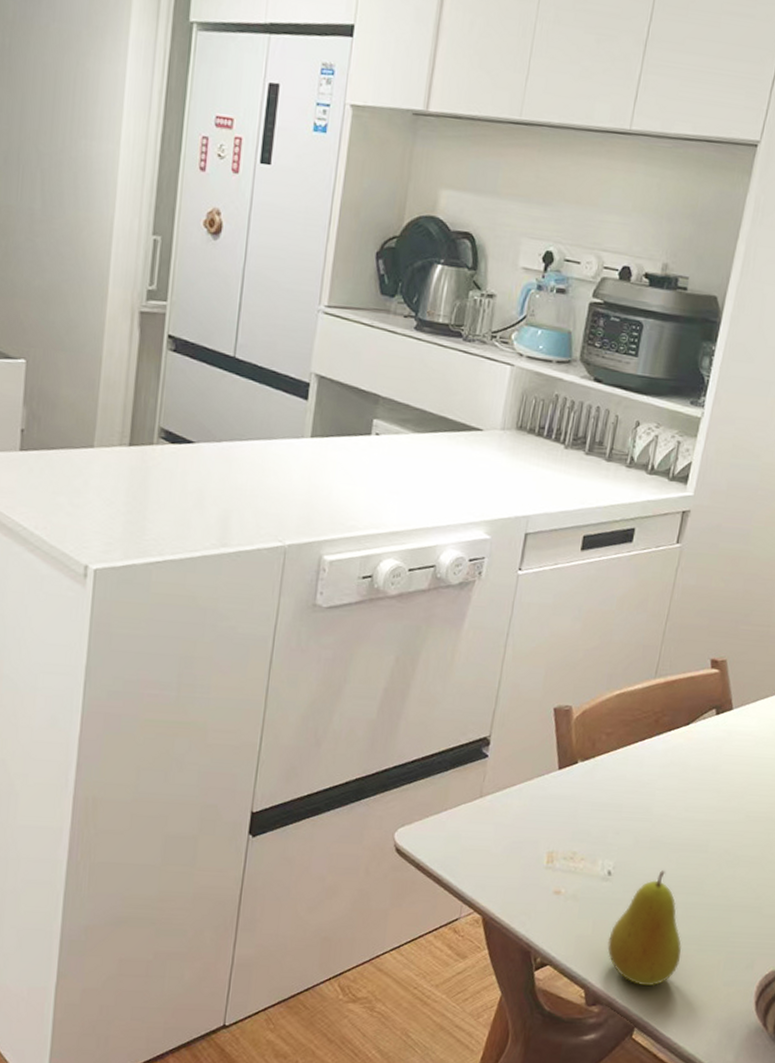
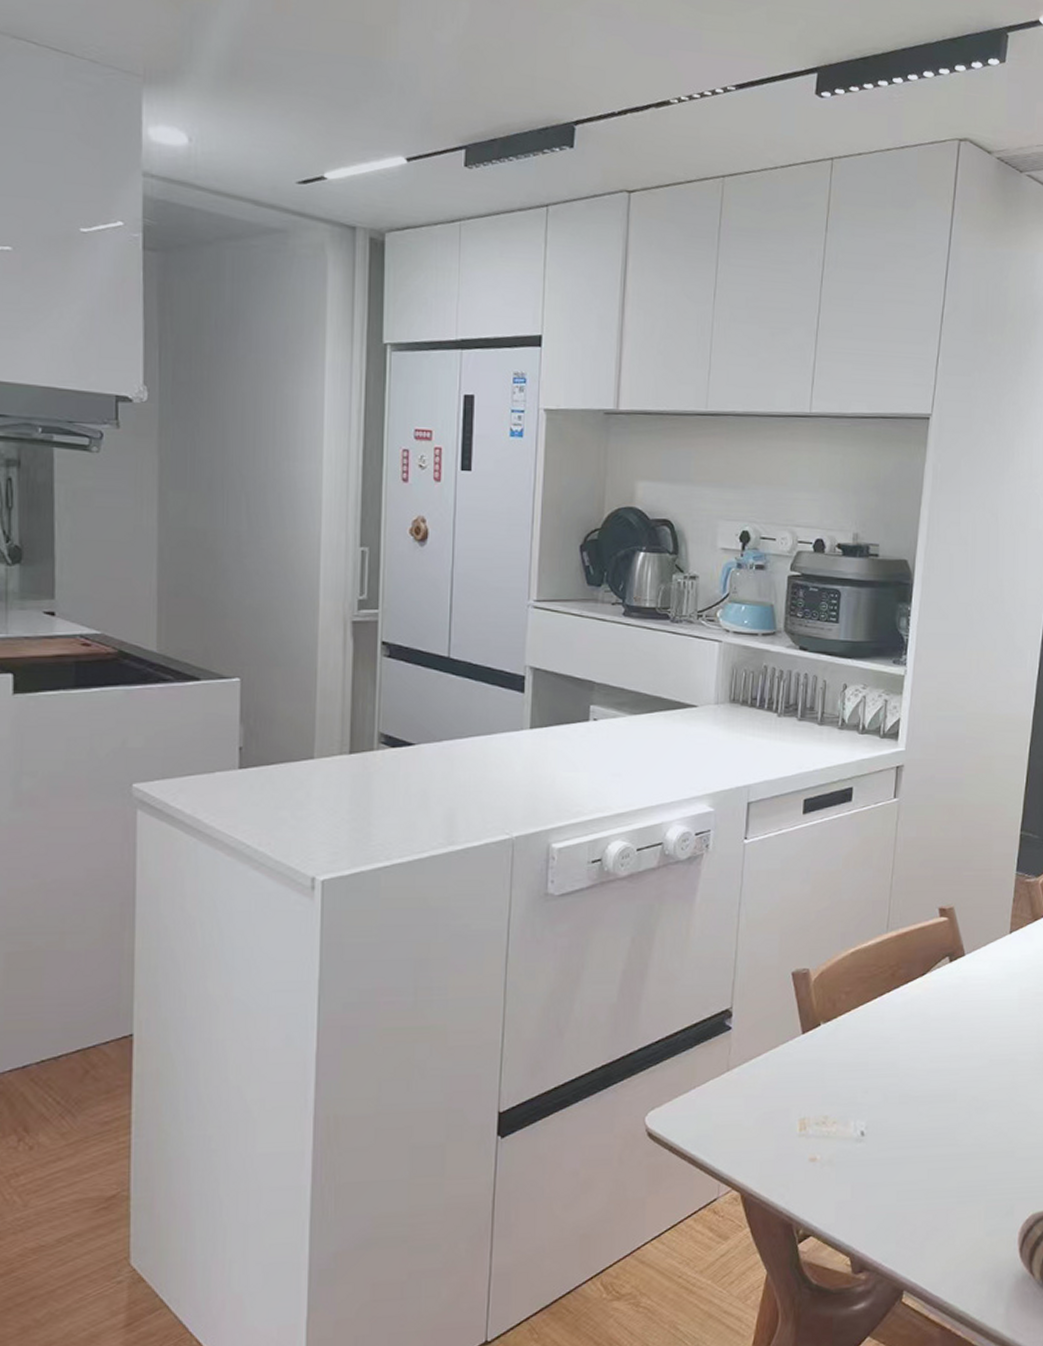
fruit: present [607,870,681,986] -> none [868,1125,942,1246]

